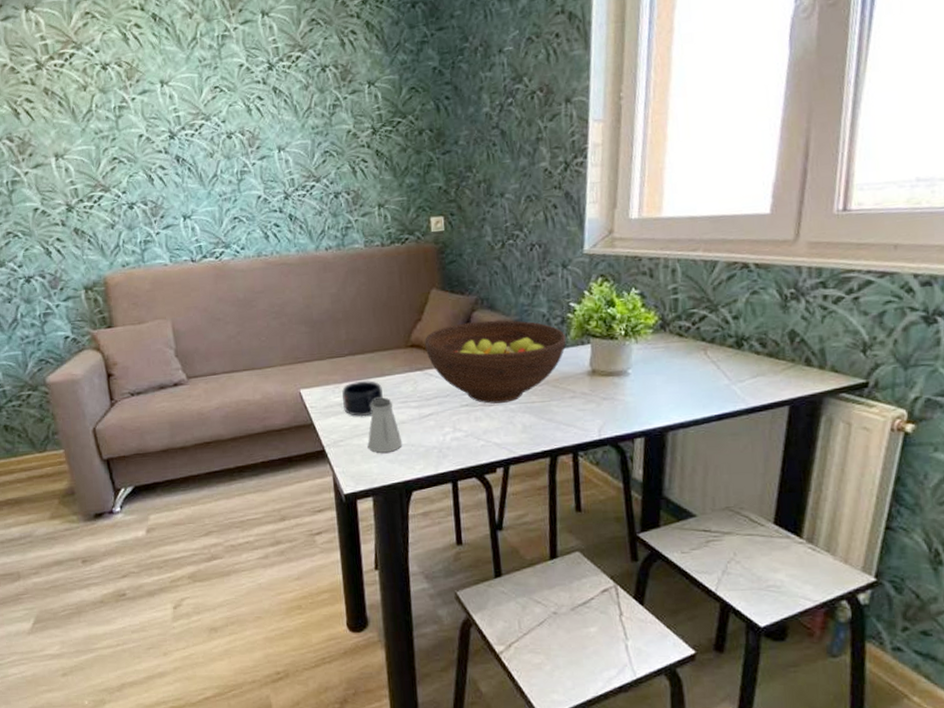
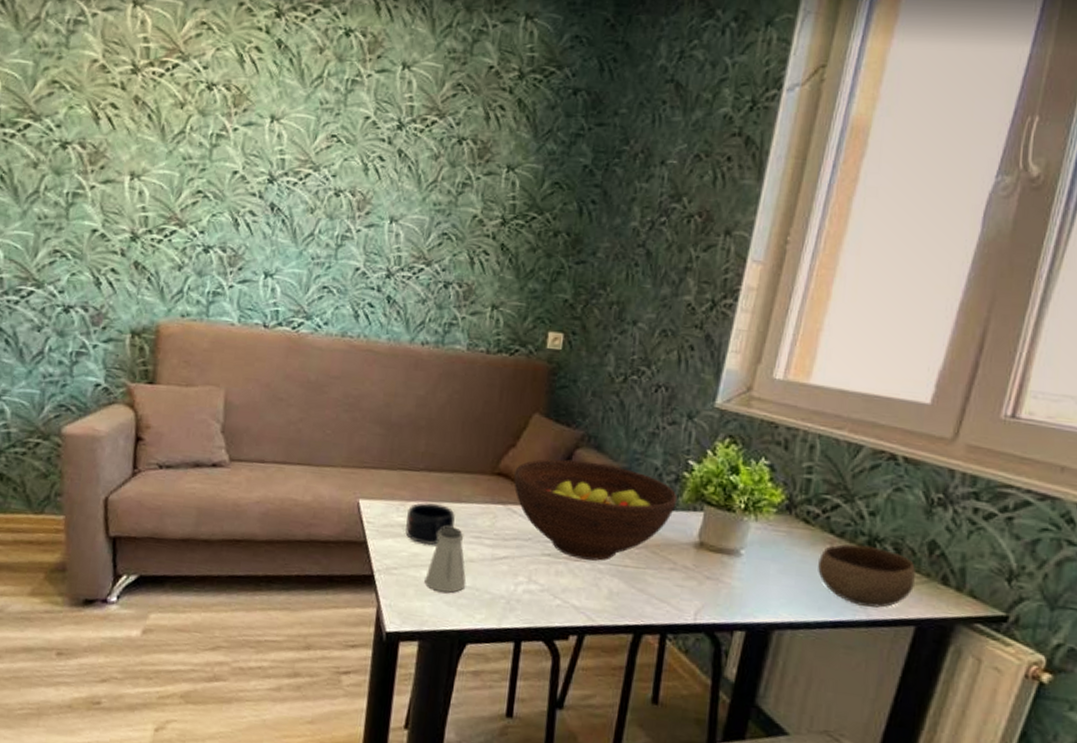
bowl: none [696,345,782,397] -> present [818,544,915,608]

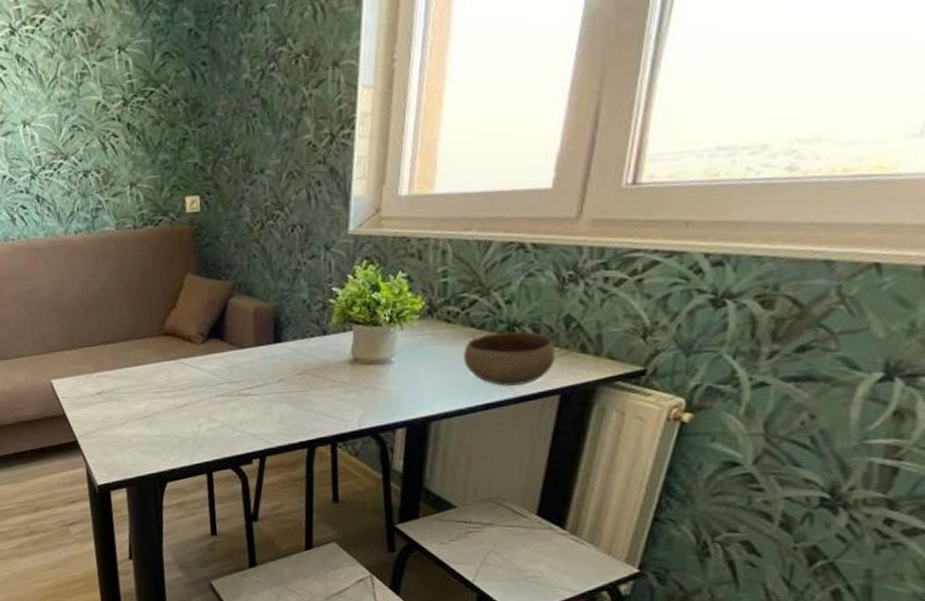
mug: present [405,502,455,546] -> none [94,370,136,408]
saltshaker: present [424,526,467,593] -> none [120,387,157,444]
fruit bowl: present [514,459,678,561] -> none [179,306,327,394]

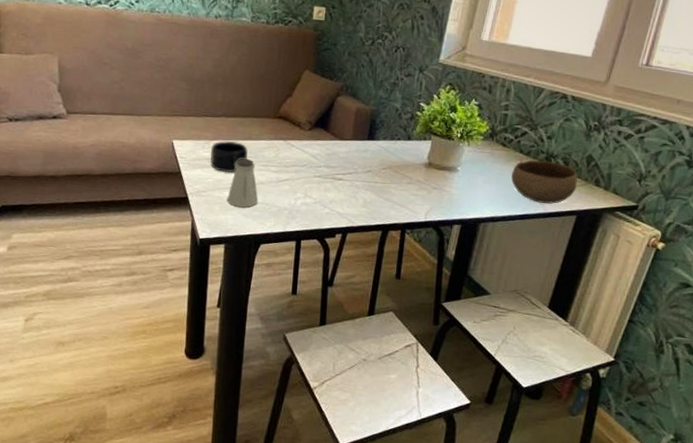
mug: none [94,370,136,408] -> present [210,141,248,173]
saltshaker: none [120,387,157,444] -> present [227,158,259,208]

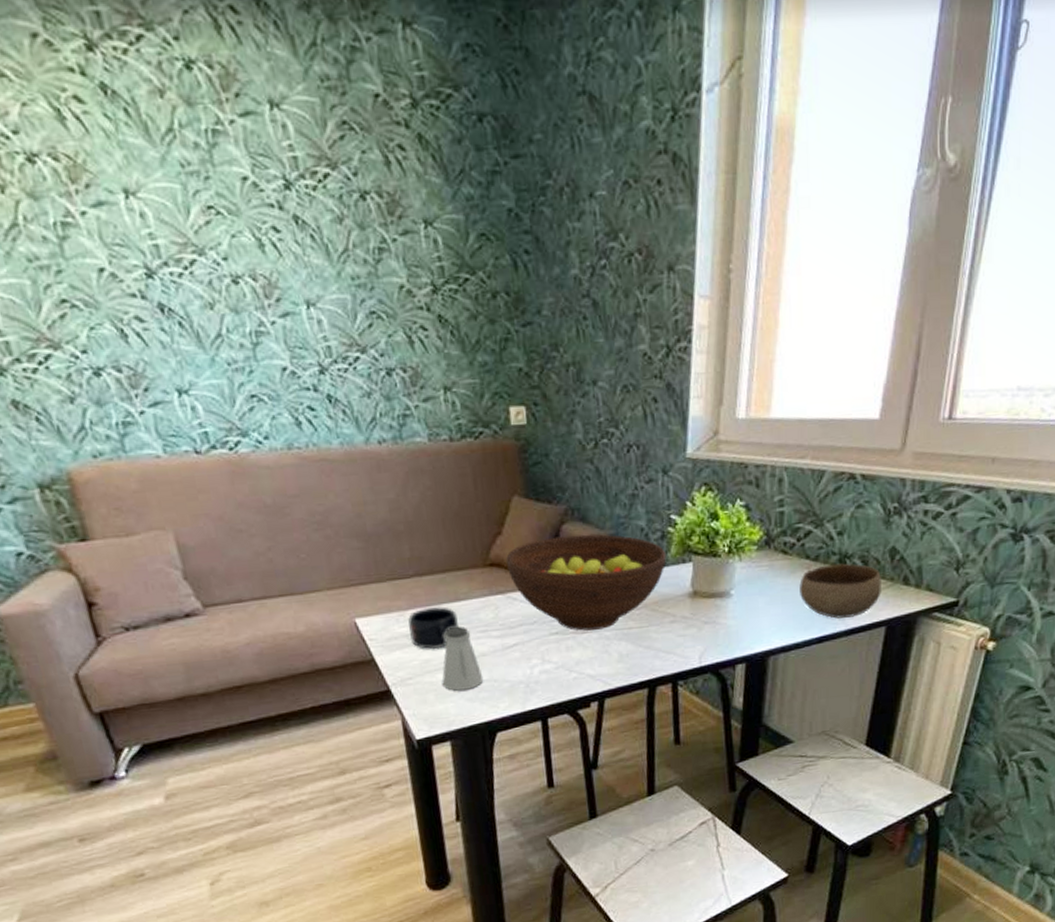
fruit bowl: none [291,104,412,180] -> present [506,534,666,631]

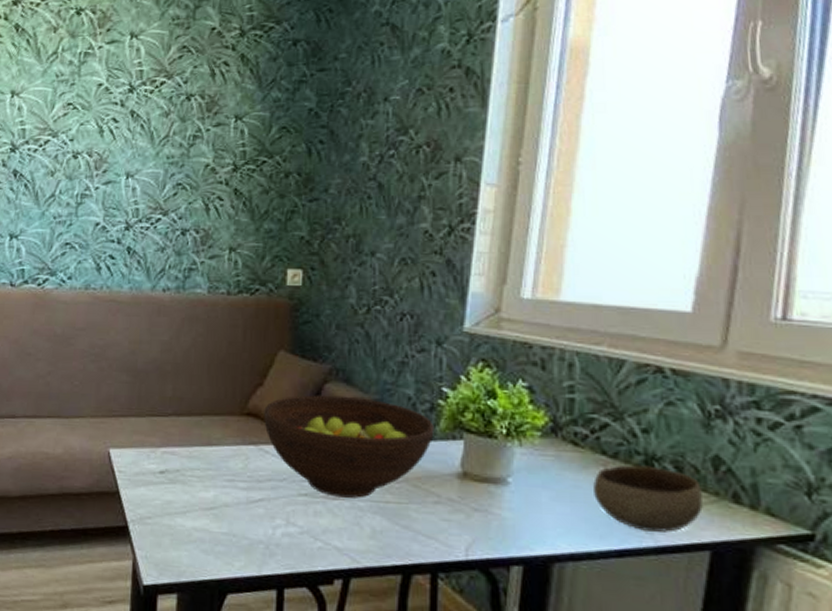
mug: present [408,607,458,650] -> none [157,448,206,492]
saltshaker: present [442,626,484,691] -> none [179,471,223,540]

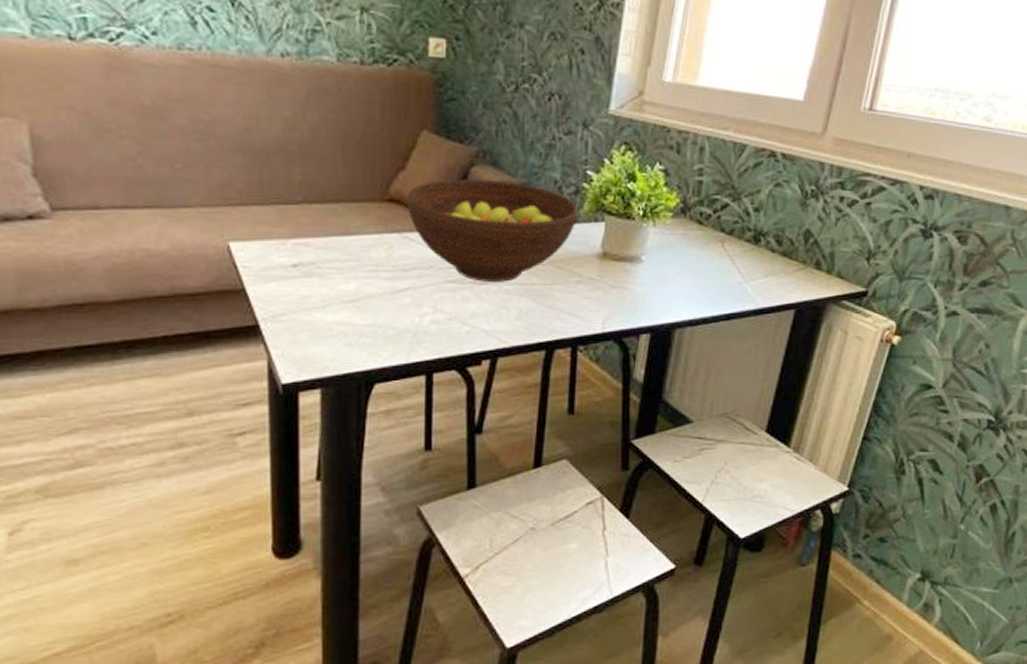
bowl: present [593,465,703,533] -> none [712,240,794,297]

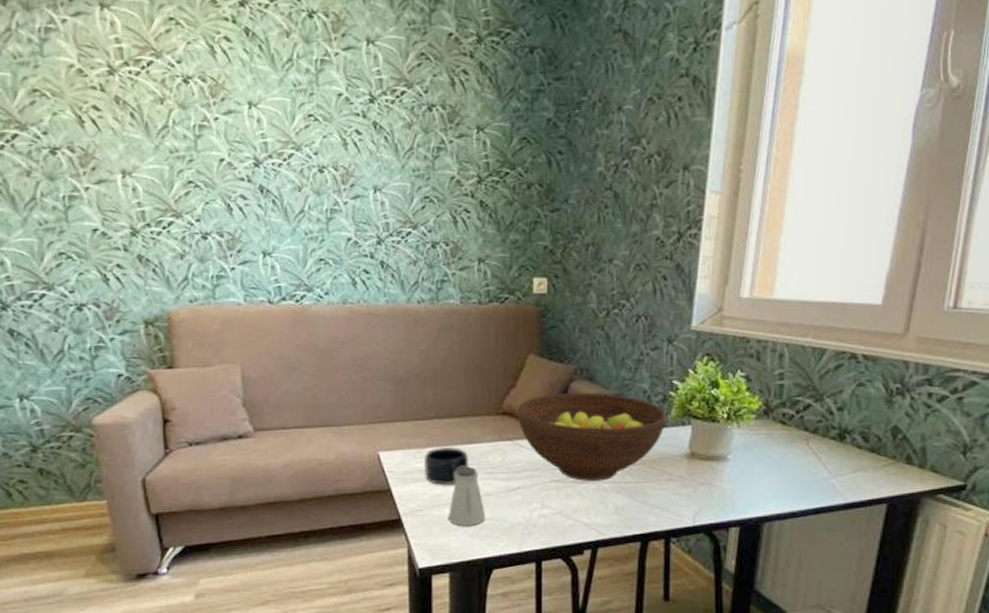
mug: none [290,239,345,286] -> present [425,448,468,486]
saltshaker: none [319,262,367,333] -> present [448,466,486,526]

